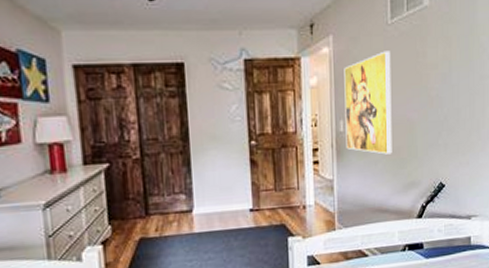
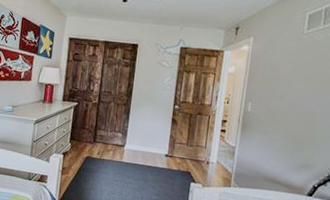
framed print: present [344,51,392,155] -> none [251,54,303,137]

